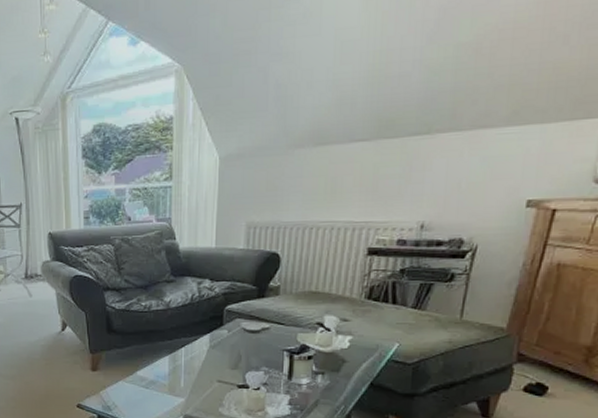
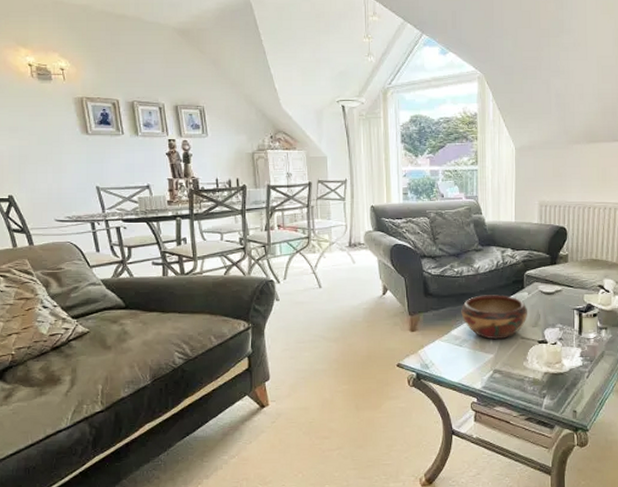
decorative bowl: none [148,332,226,383] -> present [461,295,527,340]

